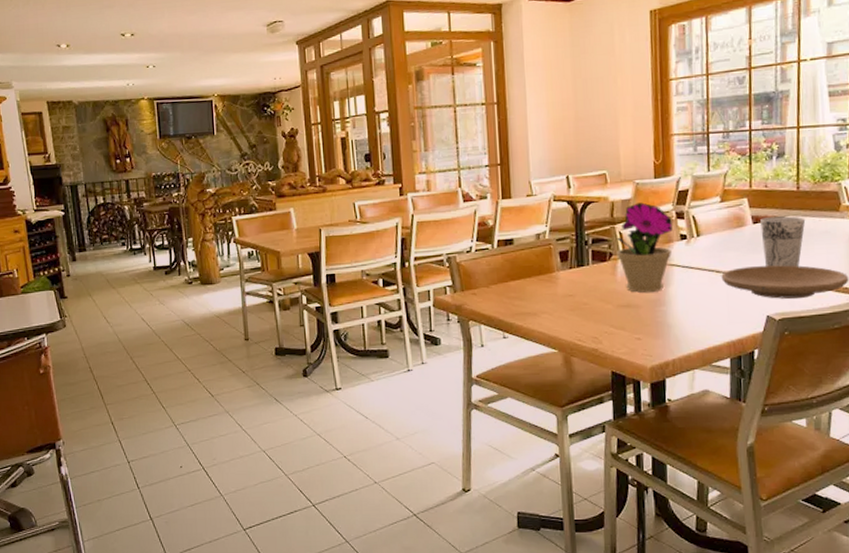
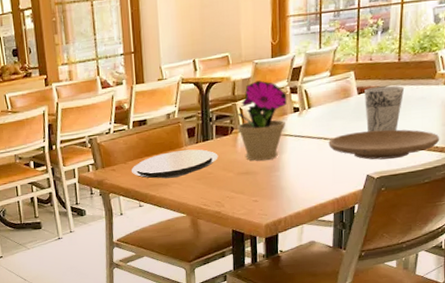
plate: none [495,275,595,307] -> present [132,149,218,179]

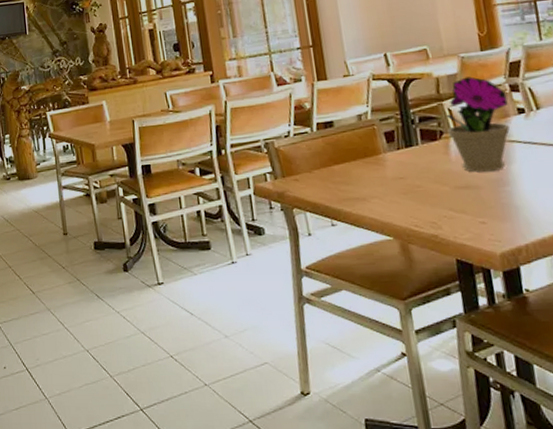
plate: present [132,149,218,179] -> none [319,156,428,192]

